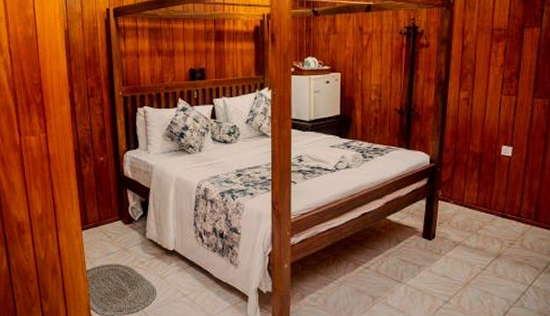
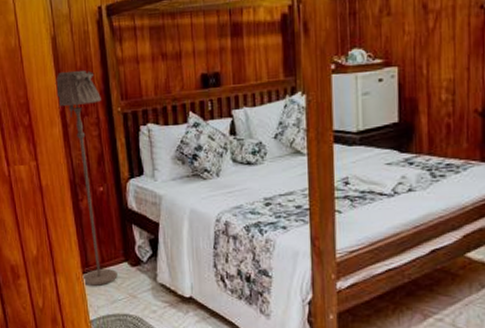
floor lamp: none [66,59,112,240] -> present [55,69,118,286]

